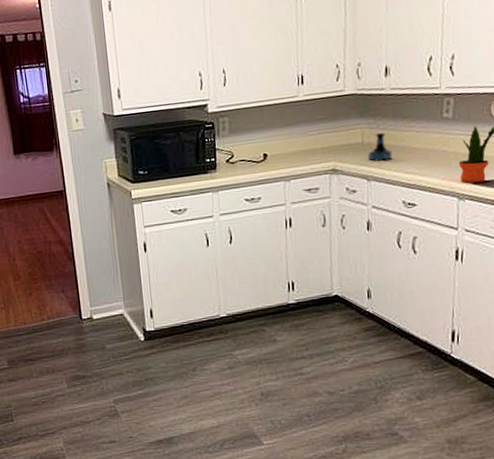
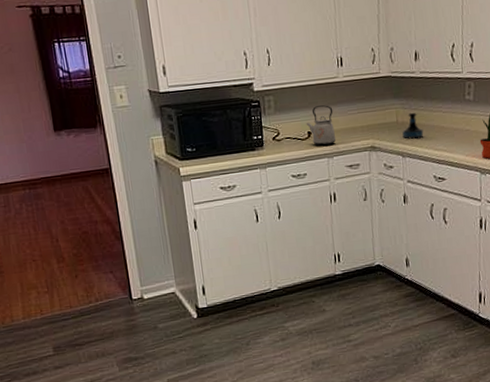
kettle: none [262,126,293,169] -> present [306,105,336,146]

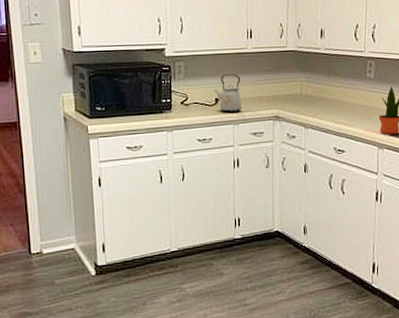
tequila bottle: present [402,112,424,140] -> none [306,86,326,112]

